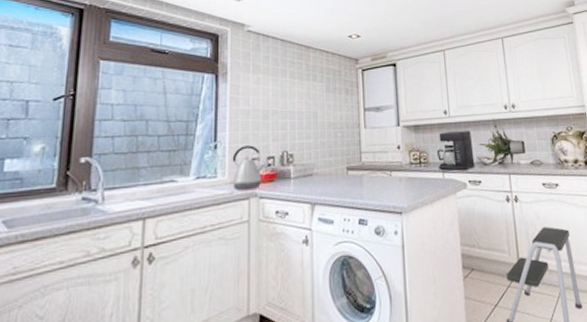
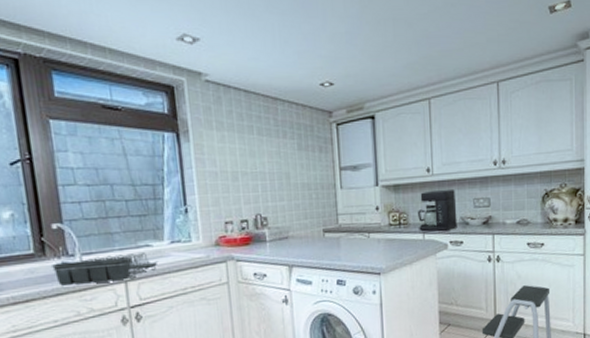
dish rack: none [69,188,181,224] -> present [50,253,158,287]
kettle: present [230,145,266,191] -> none [204,209,240,255]
plant: present [478,118,526,166] -> none [462,175,513,226]

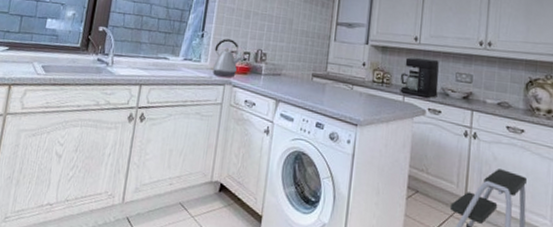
dish rack: present [50,253,158,287] -> none [88,58,170,84]
kettle: none [204,209,240,255] -> present [211,39,242,78]

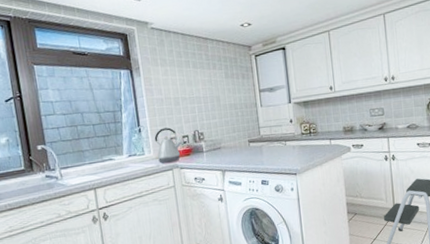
coffee maker: present [400,57,439,99] -> none [324,102,358,138]

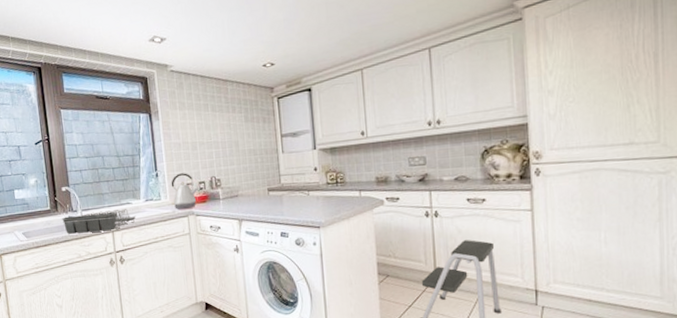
dish rack: none [37,165,119,195] -> present [61,209,136,235]

